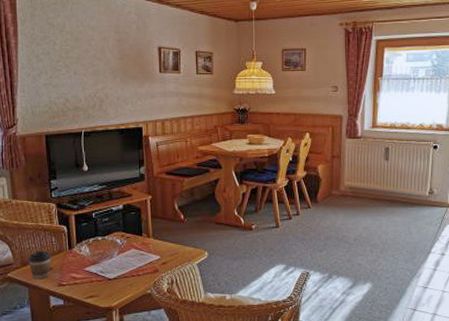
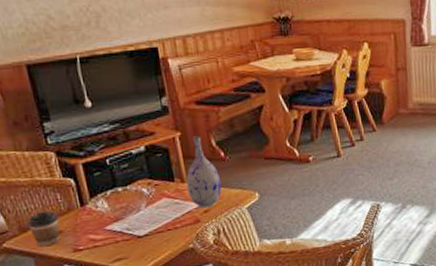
vase: none [151,200,179,261] -> present [186,136,222,208]

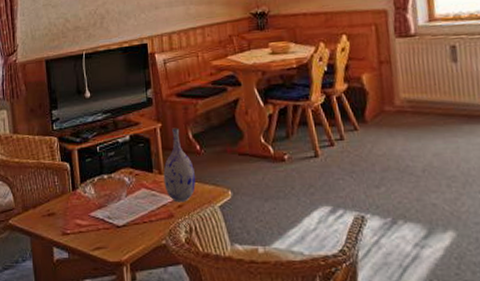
coffee cup: present [27,211,61,247] -> none [30,192,54,227]

